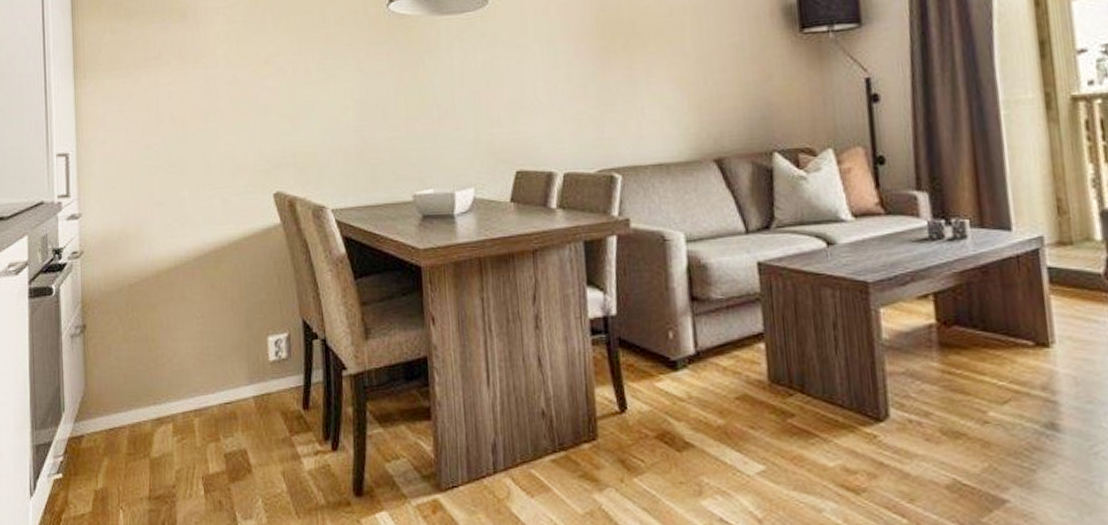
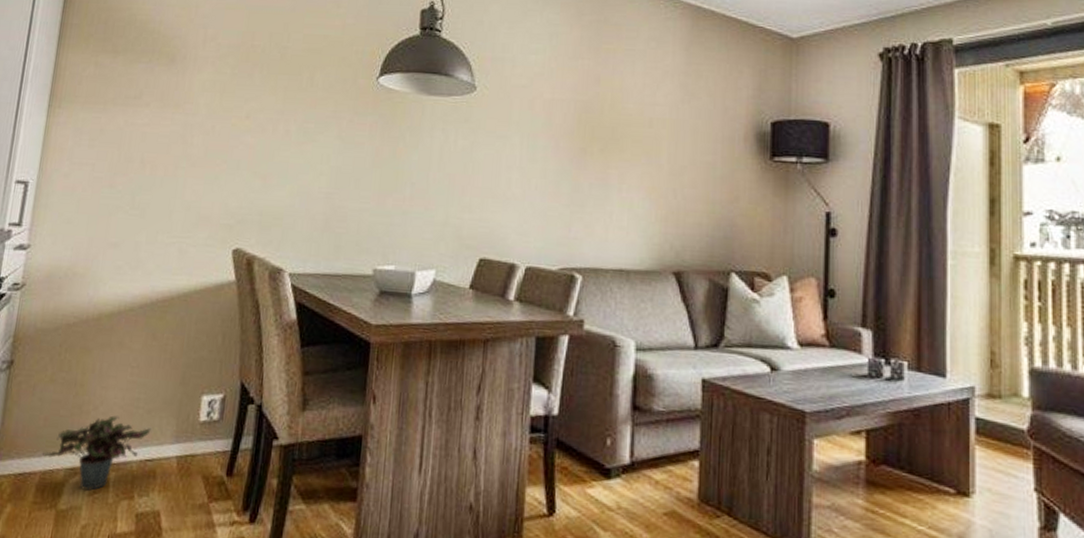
potted plant: none [128,365,225,437] -> present [43,415,151,491]

